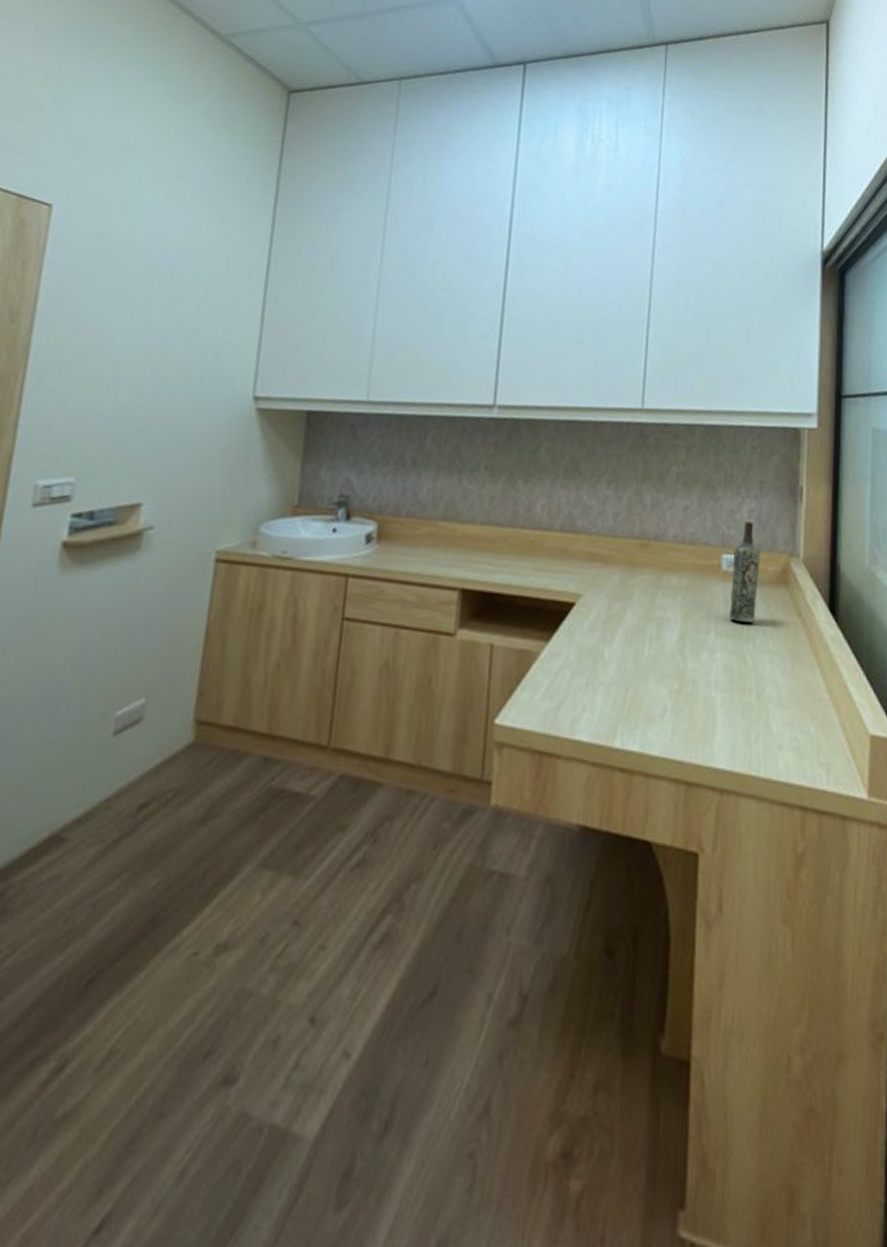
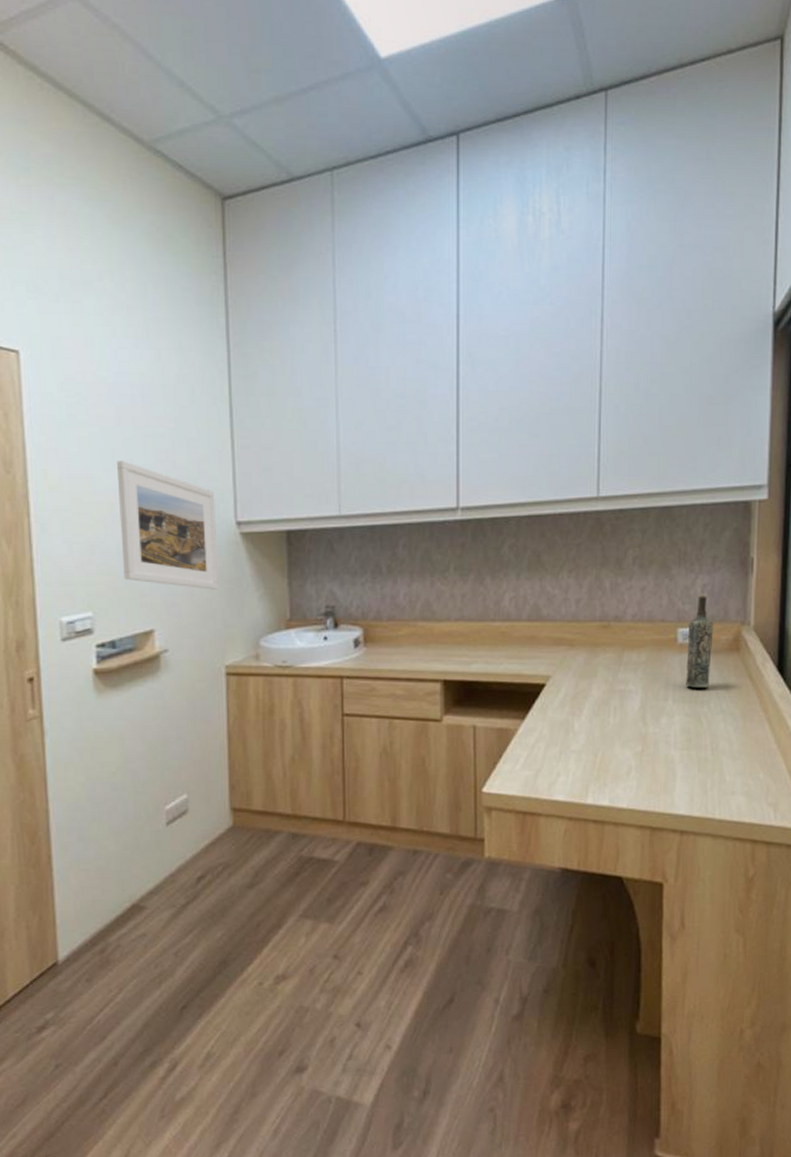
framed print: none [118,322,235,466] -> present [116,460,219,590]

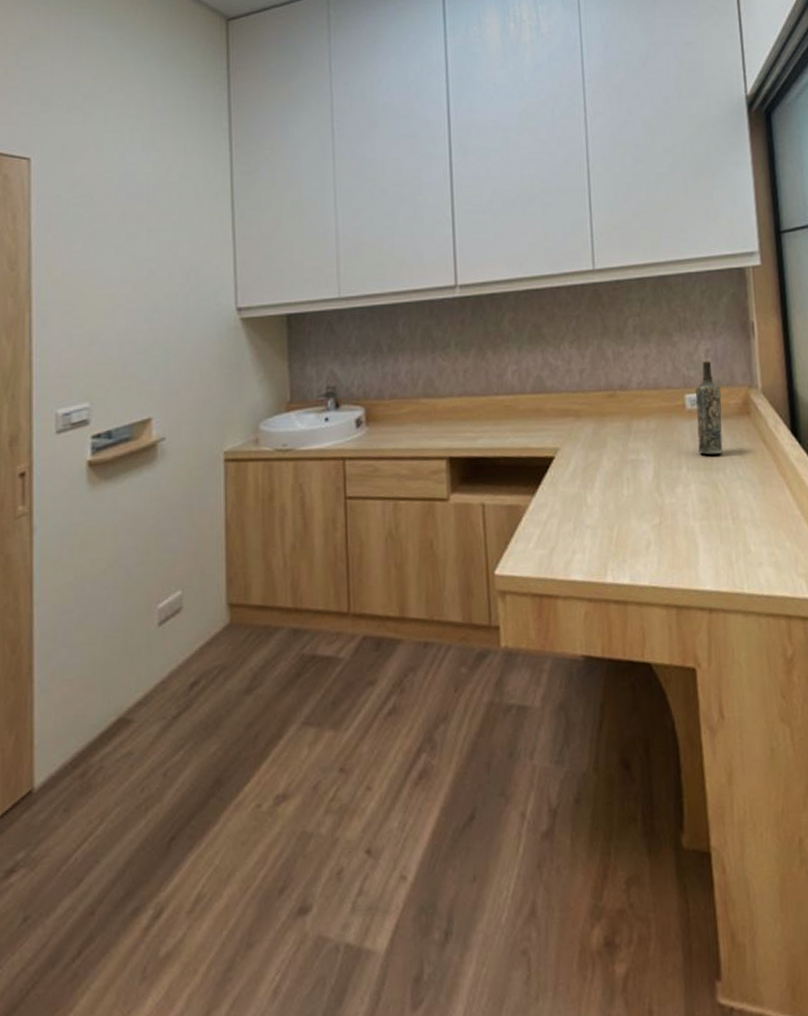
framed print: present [116,460,219,590] -> none [119,254,219,376]

